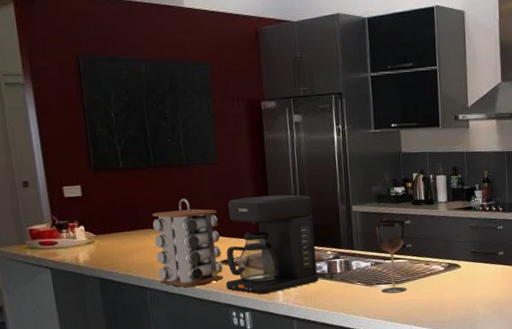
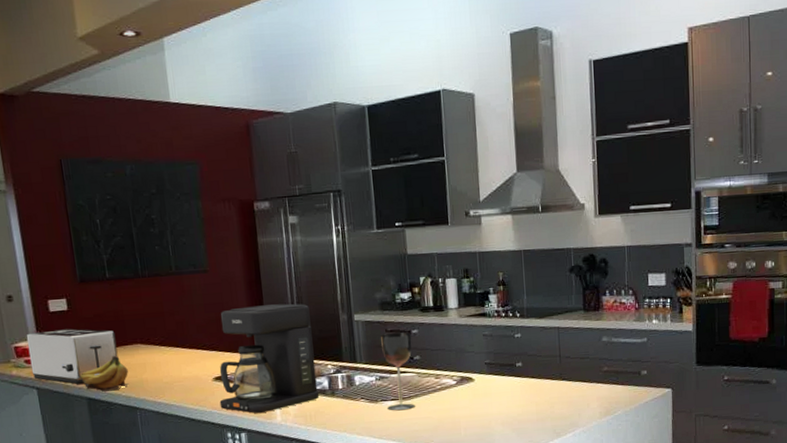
toaster: none [41,213,130,265] -> present [26,328,118,384]
fruit: none [91,239,139,272] -> present [78,355,129,392]
spice rack: present [152,199,224,287] -> none [141,311,218,407]

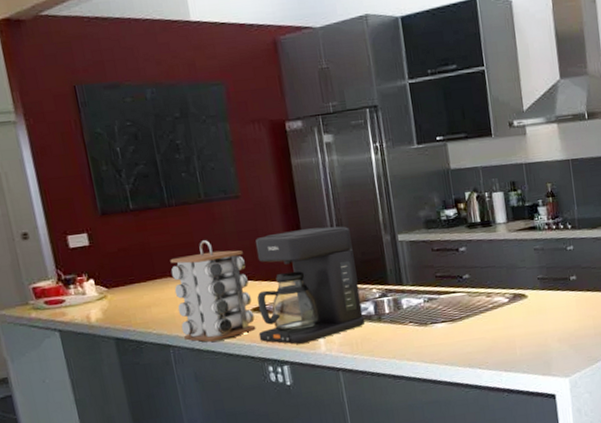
toaster: present [26,328,118,384] -> none [45,264,147,324]
fruit: present [78,355,129,392] -> none [104,290,159,330]
spice rack: none [141,311,218,407] -> present [170,240,256,343]
wineglass: present [381,332,415,411] -> none [427,250,467,333]

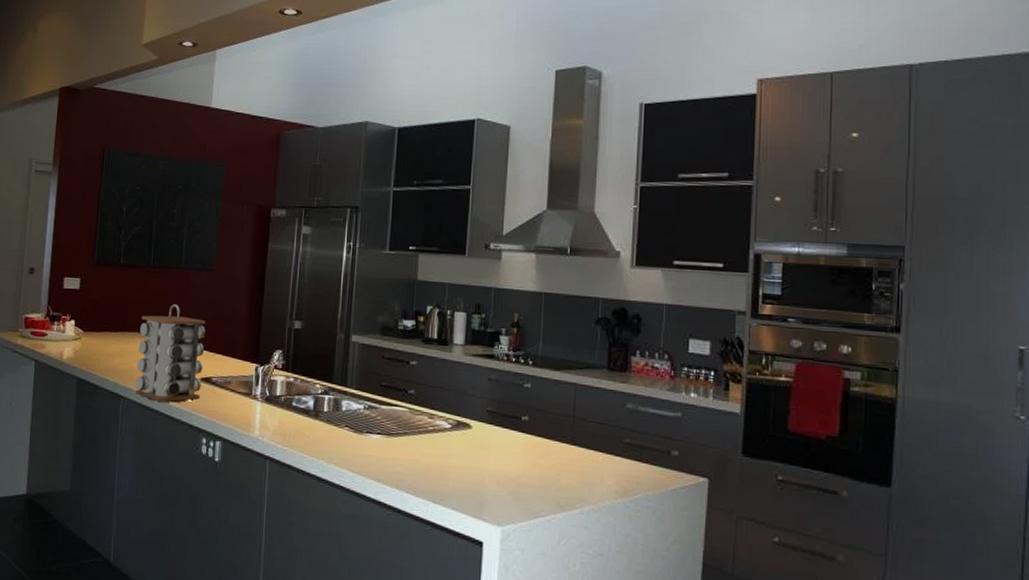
coffee maker: present [255,226,366,345] -> none [201,310,307,424]

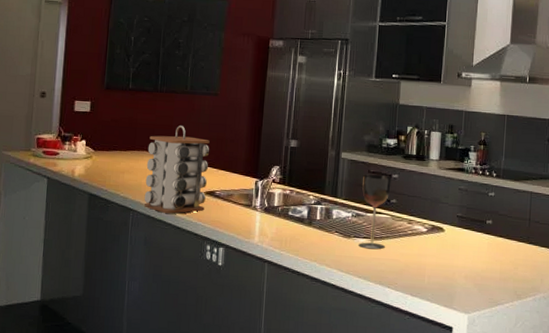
wineglass: none [372,360,409,448] -> present [359,174,392,250]

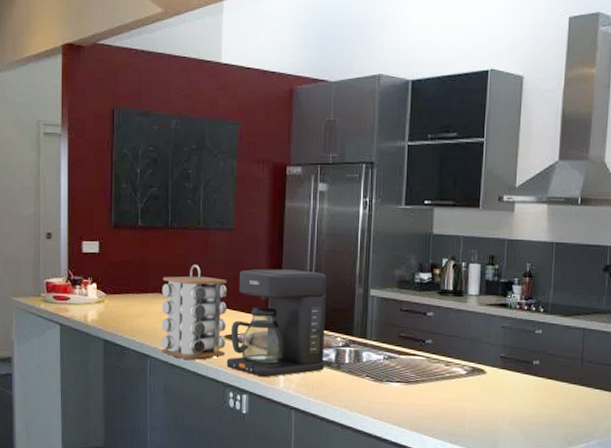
coffee maker: none [205,131,302,232] -> present [226,269,326,378]
wineglass: present [359,174,392,250] -> none [392,313,426,394]

